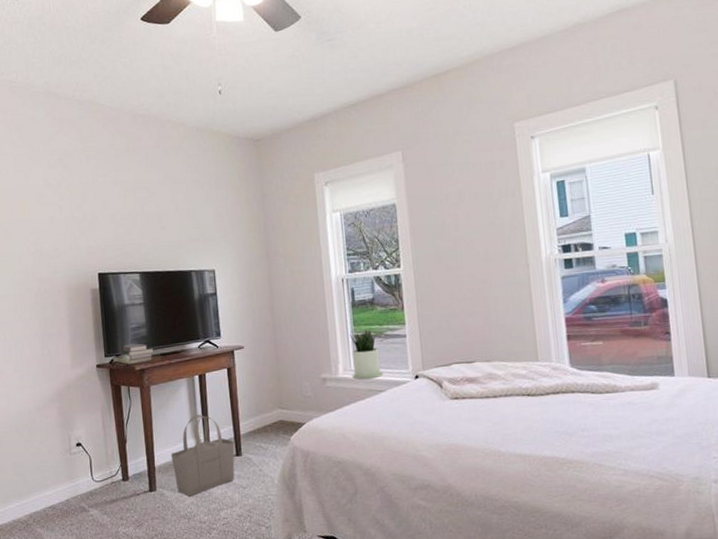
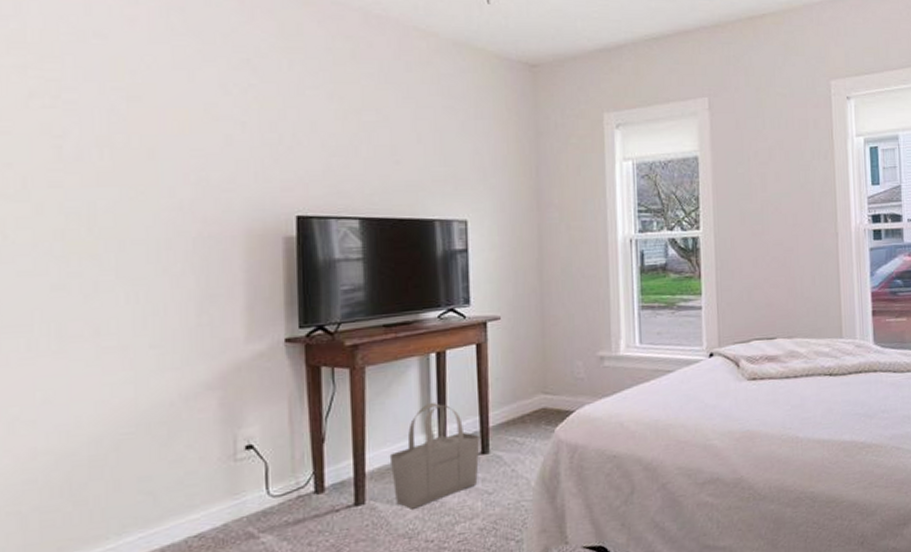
books: present [113,342,153,364] -> none [311,309,372,338]
planter: present [350,329,384,380] -> none [635,299,673,359]

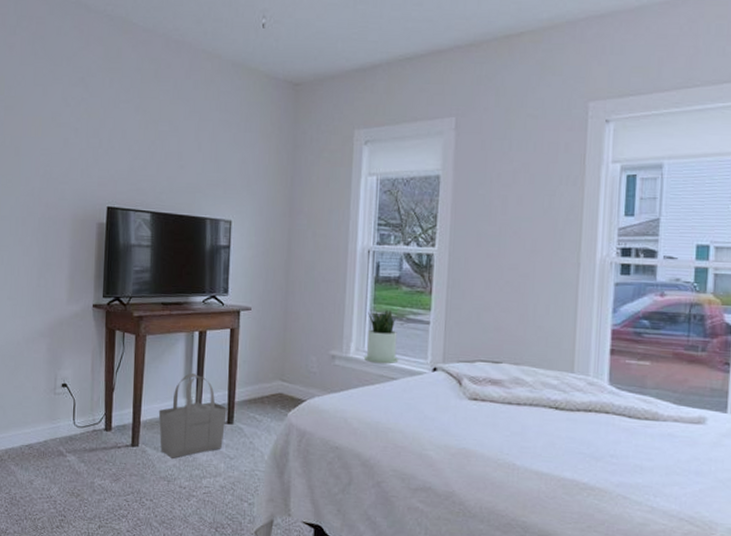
planter: none [635,299,673,359] -> present [363,309,399,365]

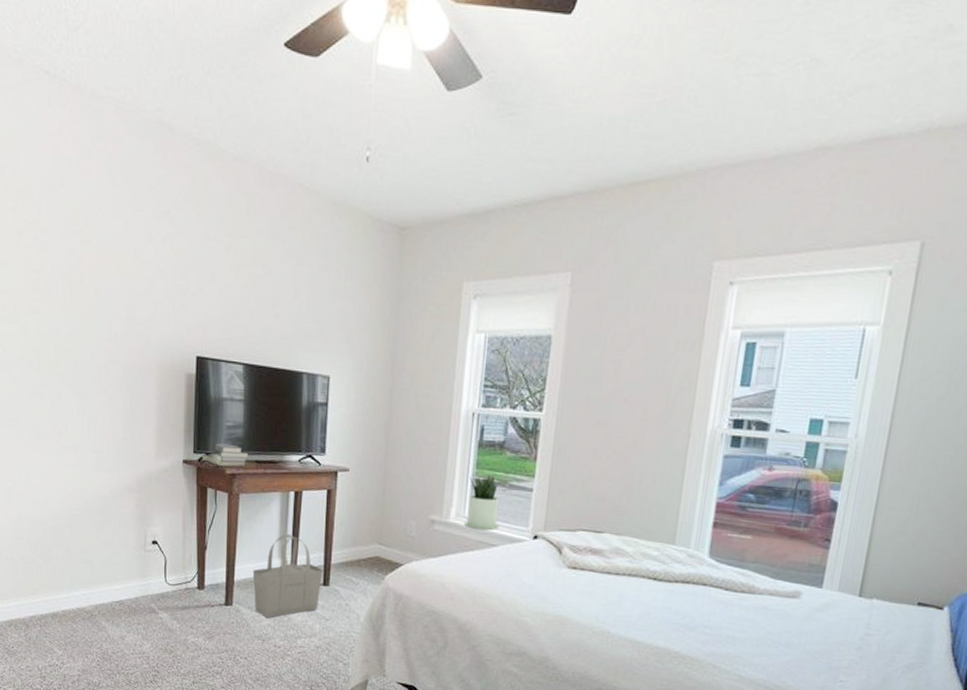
books: none [111,286,154,310] -> present [202,442,248,467]

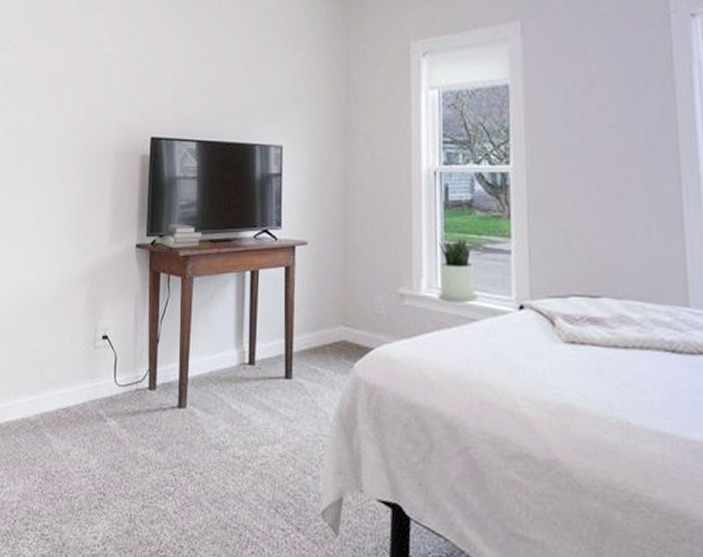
shopping bag: present [252,534,323,618] -> none [207,320,284,422]

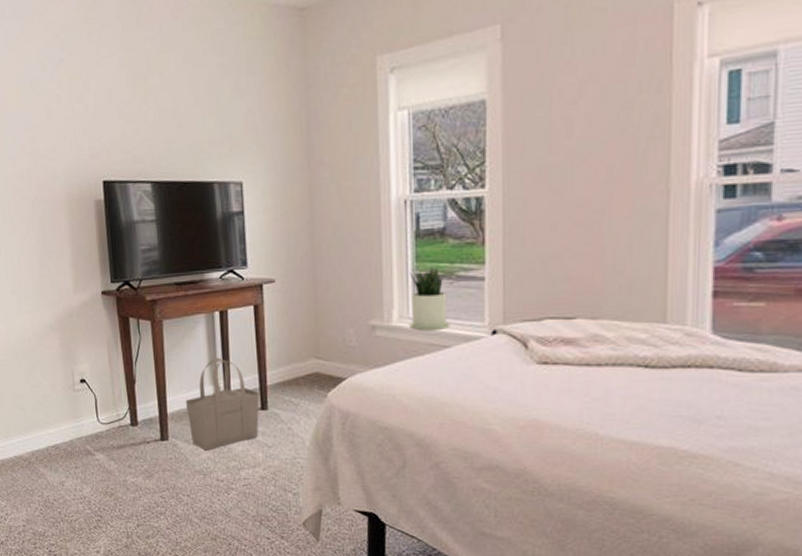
books: present [155,222,201,248] -> none [120,267,166,293]
shopping bag: none [207,320,284,422] -> present [185,358,260,450]

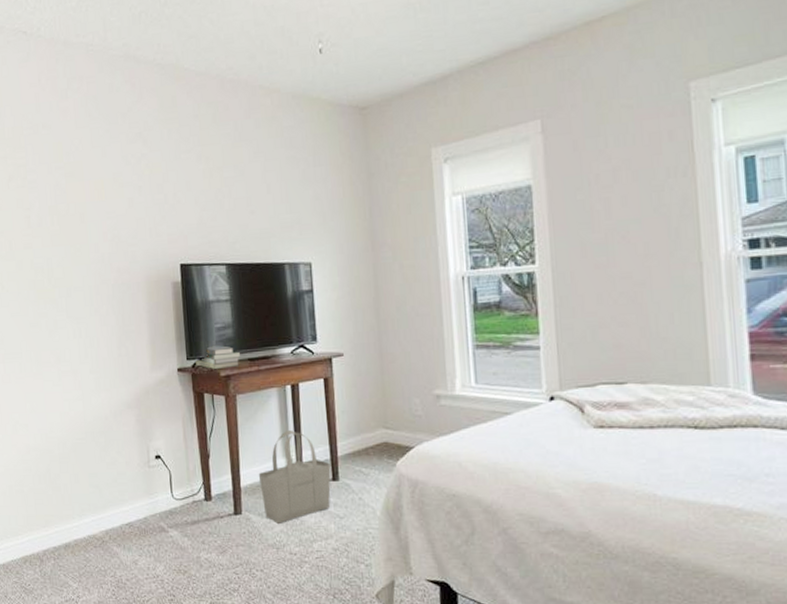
books: none [120,267,166,293] -> present [195,344,240,369]
planter: present [408,267,451,331] -> none [470,338,511,399]

